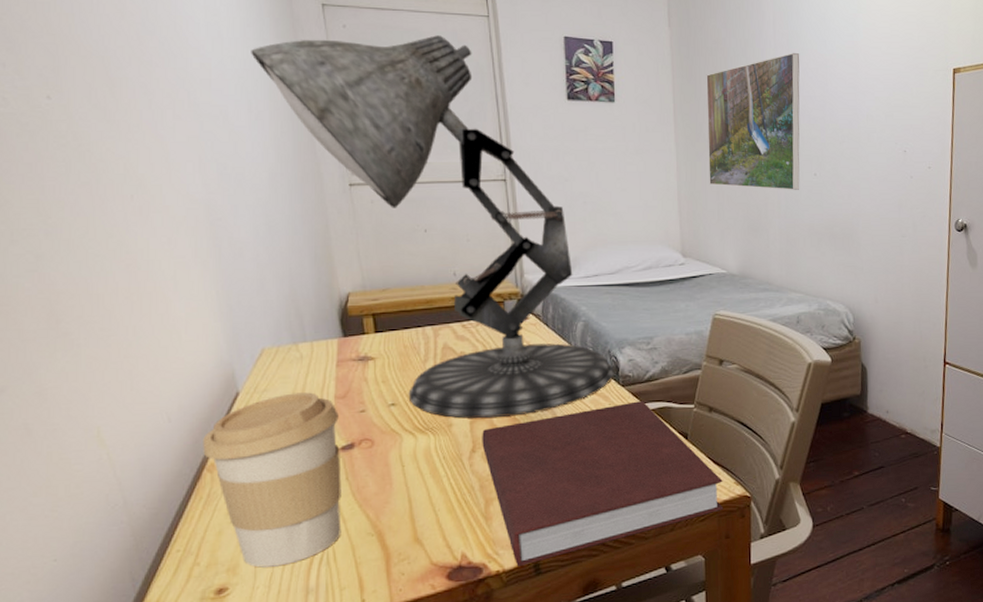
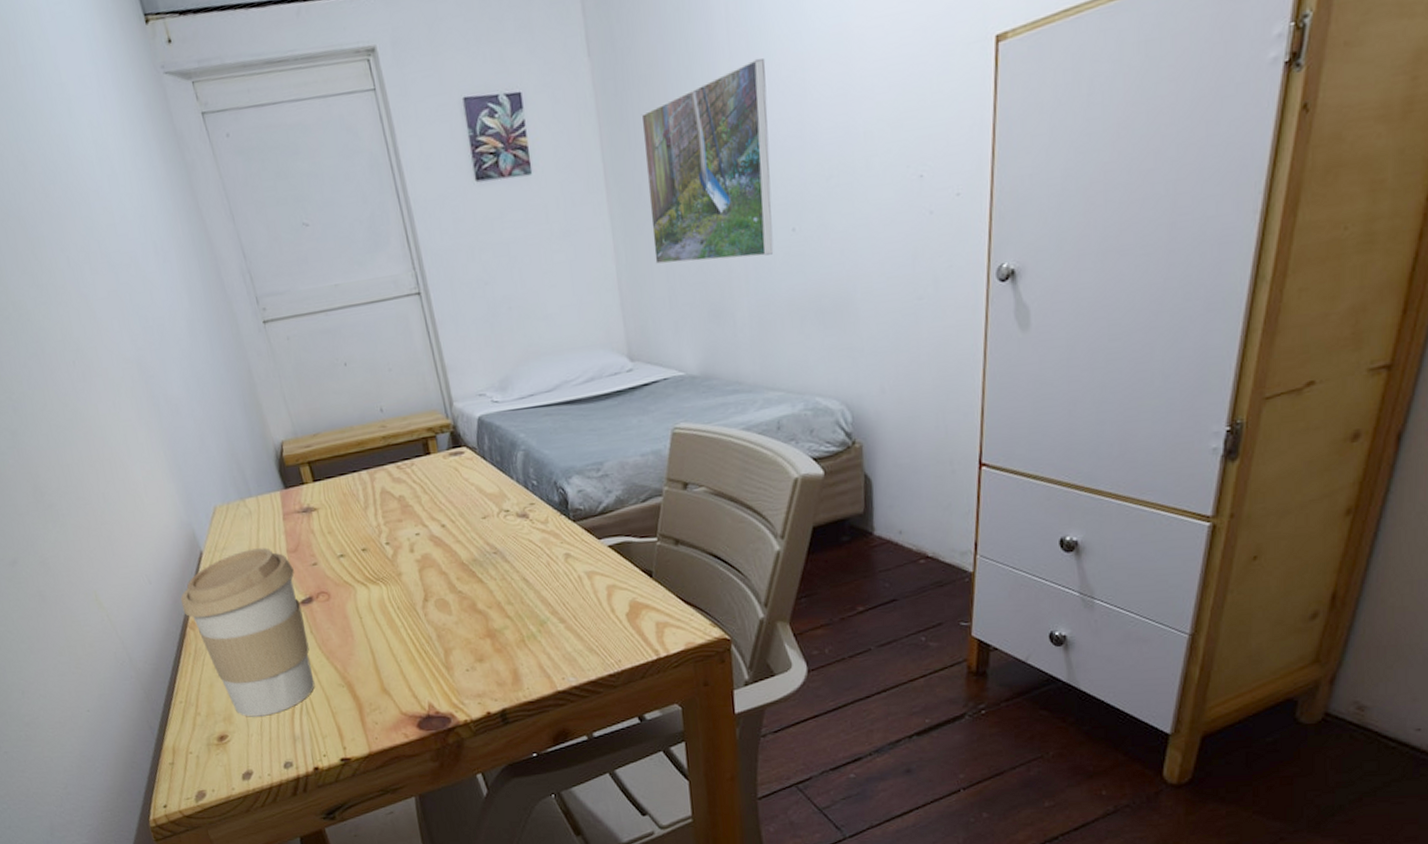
desk lamp: present [251,35,614,419] -> none [144,125,563,567]
notebook: present [482,401,724,566] -> none [432,537,700,716]

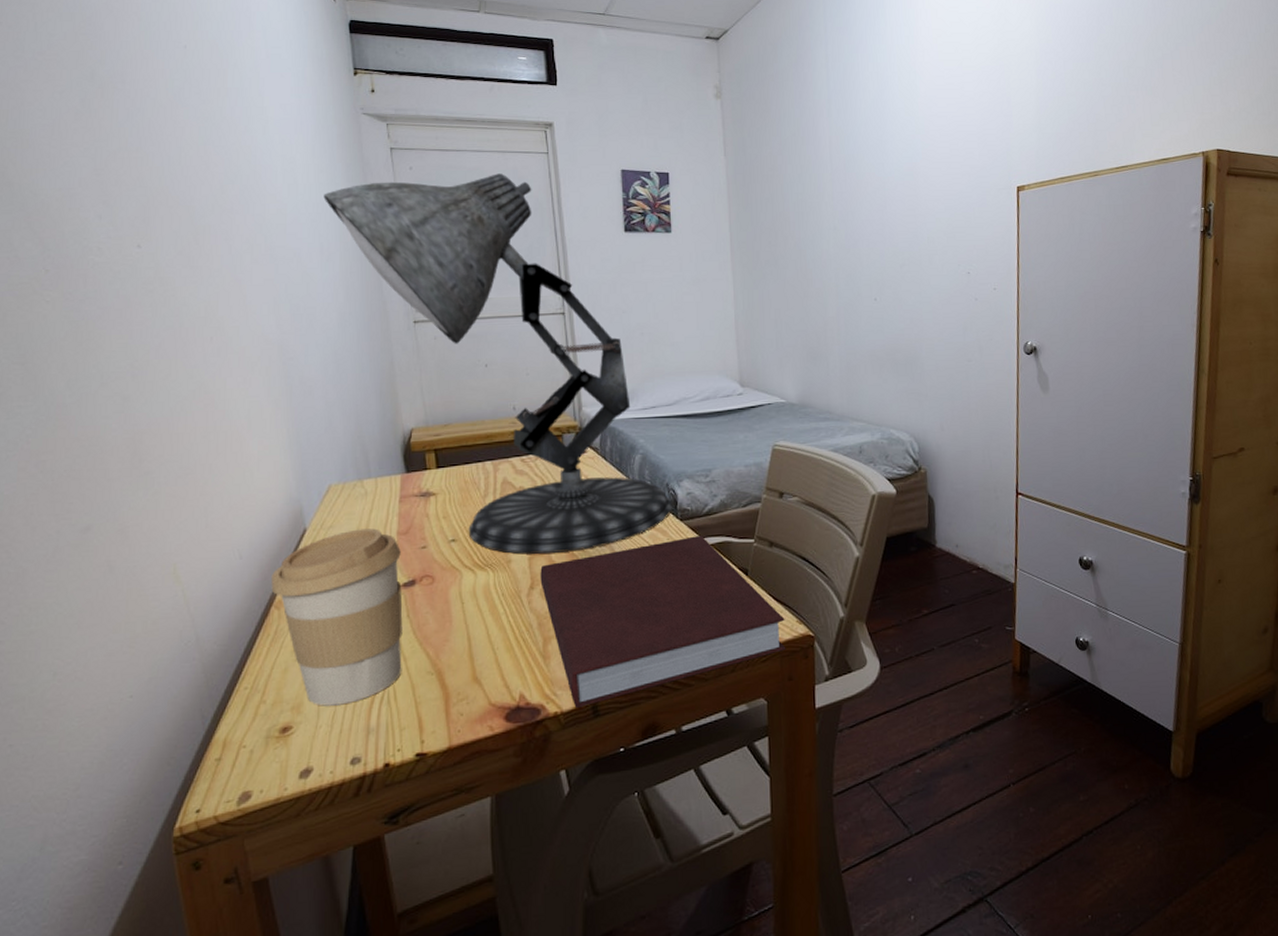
desk lamp: none [144,125,563,567] -> present [323,173,672,554]
notebook: none [432,537,700,716] -> present [540,536,786,708]
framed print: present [641,57,774,264] -> none [762,176,860,316]

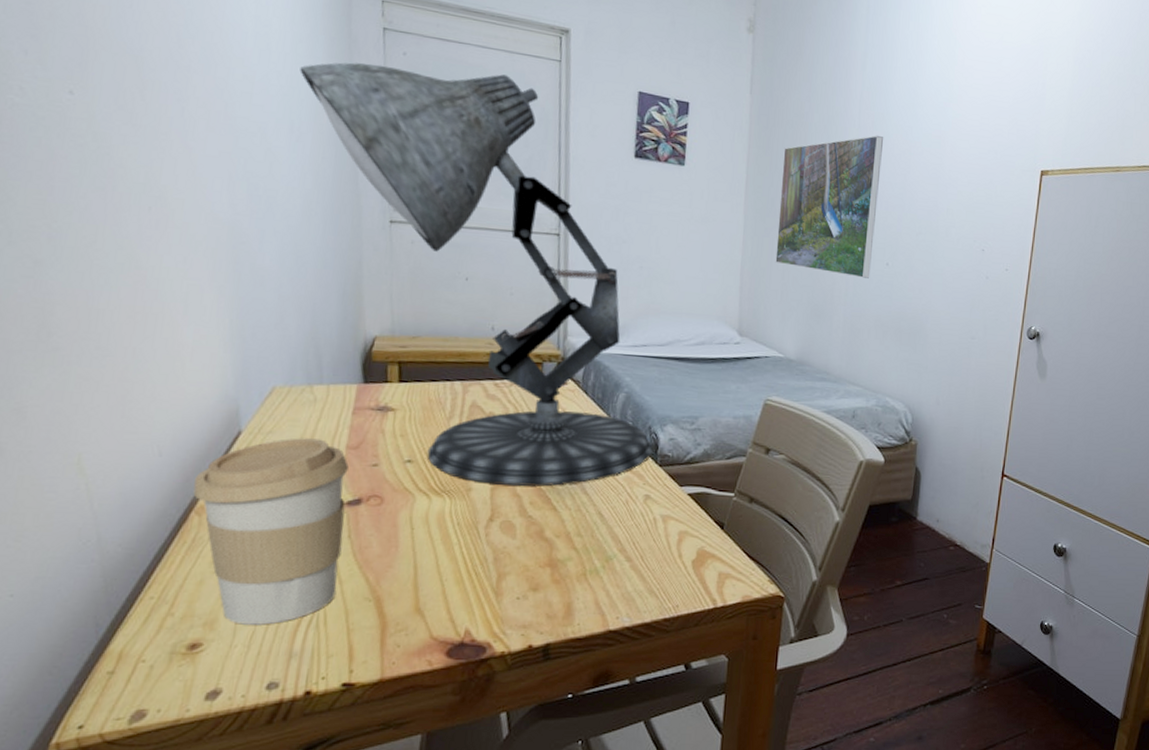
notebook: present [540,536,786,708] -> none [501,483,756,649]
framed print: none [762,176,860,316] -> present [775,135,884,278]

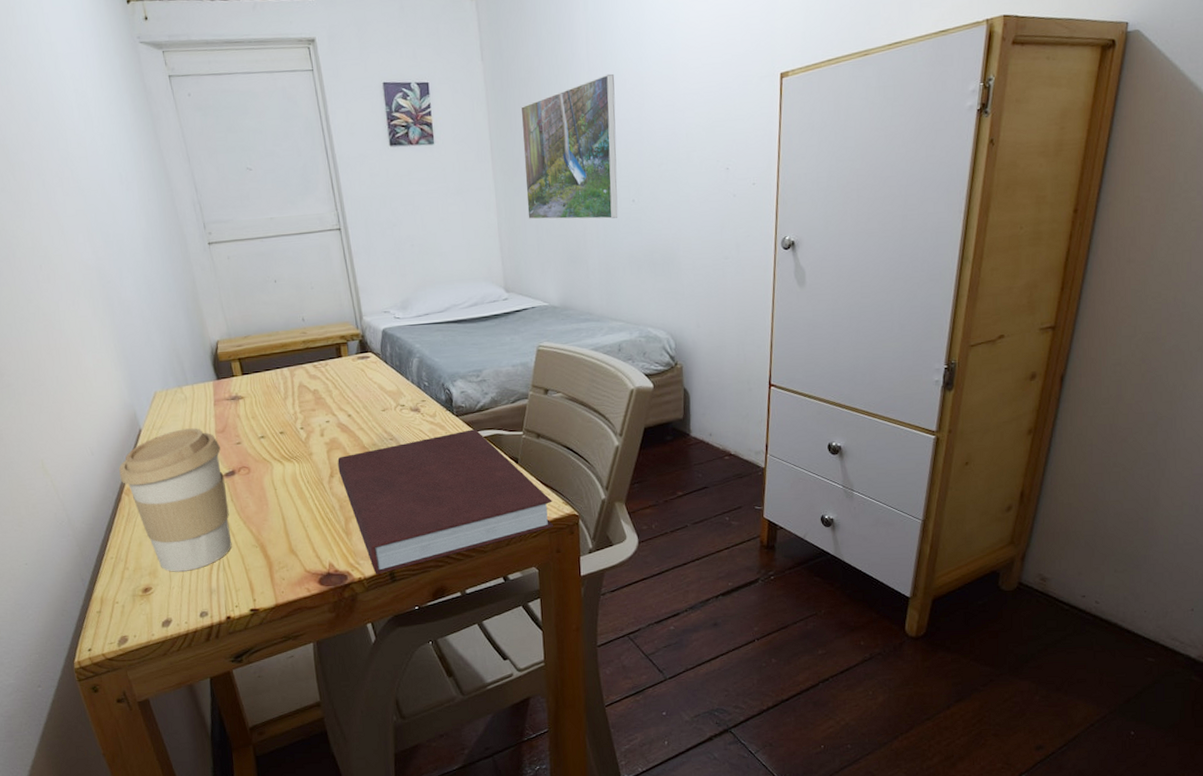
desk lamp: present [300,62,653,487] -> none [116,94,449,448]
notebook: none [501,483,756,649] -> present [337,429,554,574]

